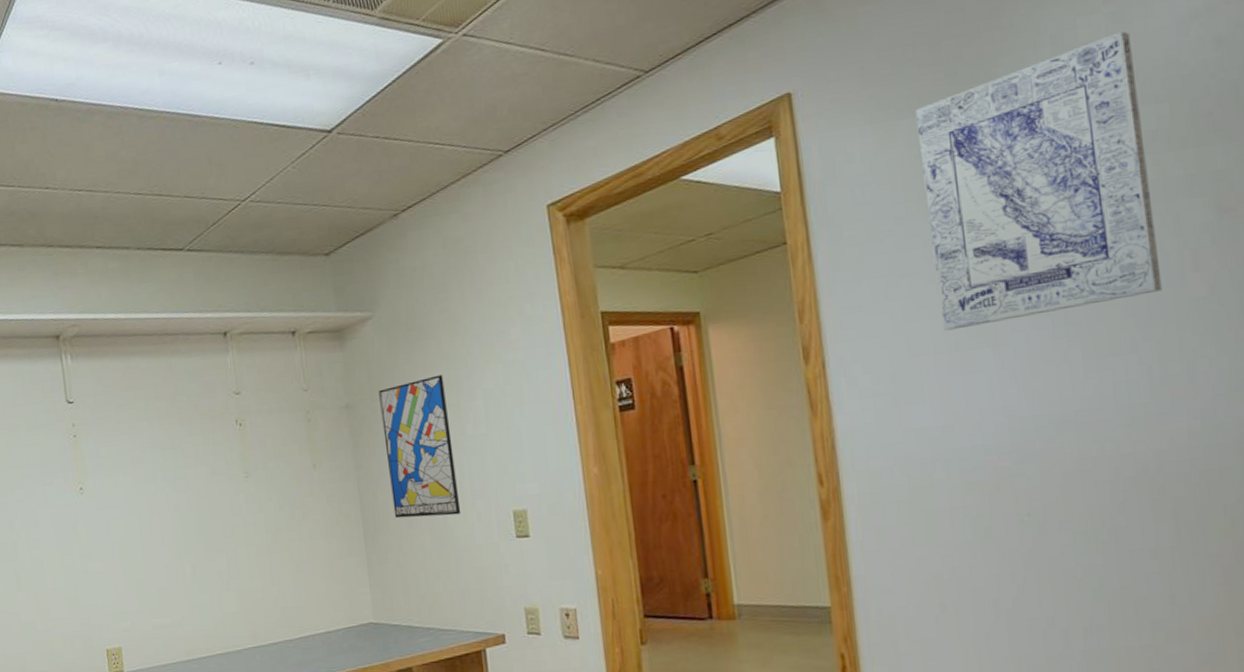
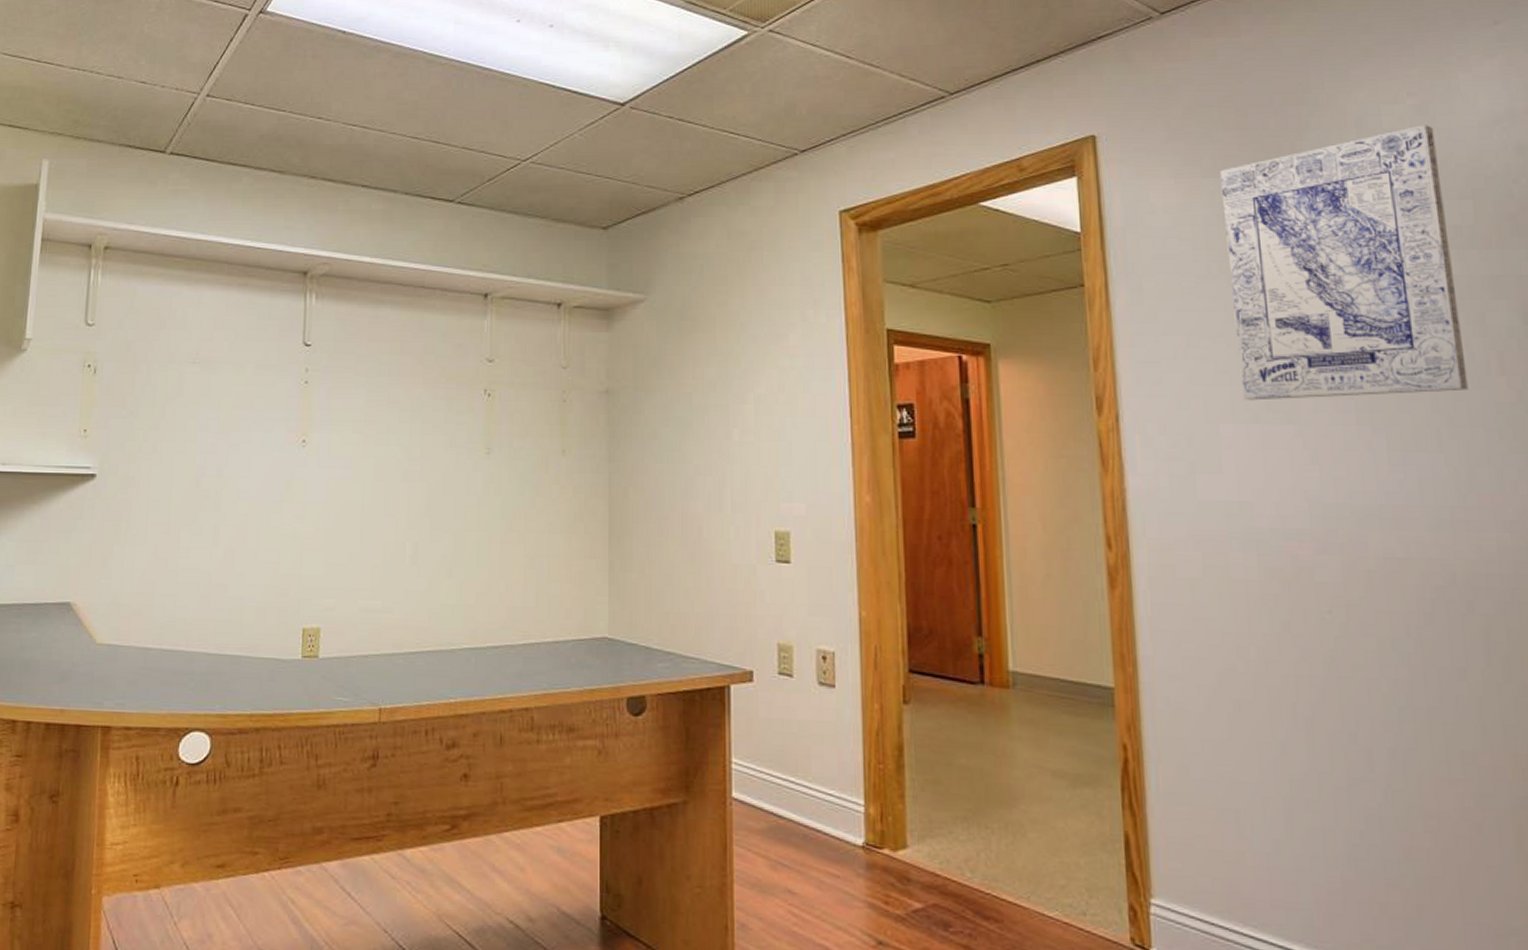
wall art: present [379,374,461,519] -> none [643,371,718,527]

